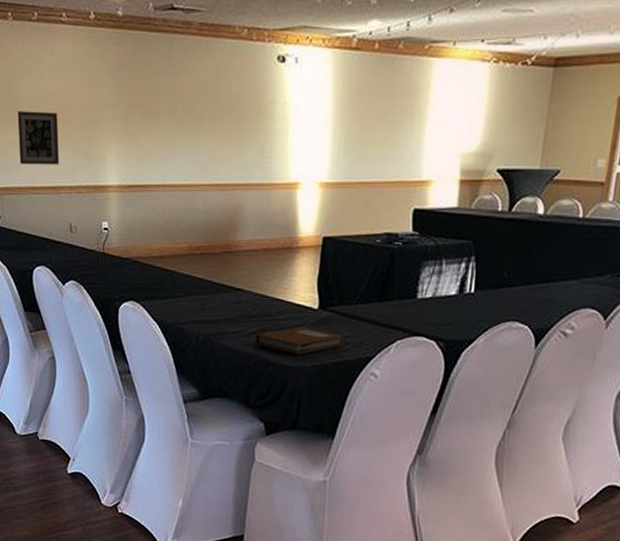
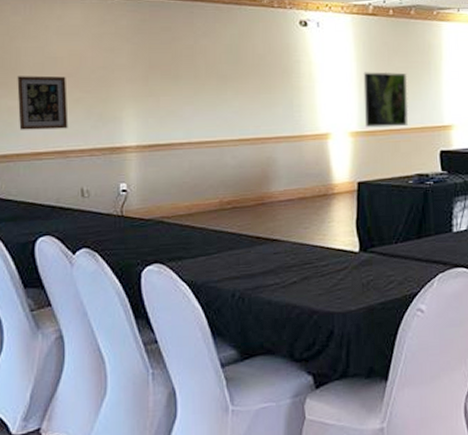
notebook: present [255,326,343,355] -> none [296,270,386,300]
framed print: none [336,116,387,180] -> present [363,72,409,128]

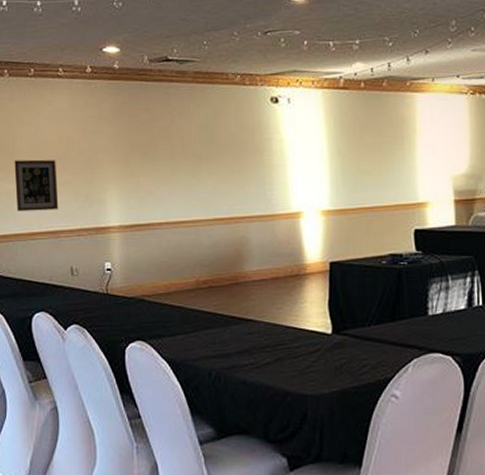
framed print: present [363,72,409,128] -> none [334,147,381,206]

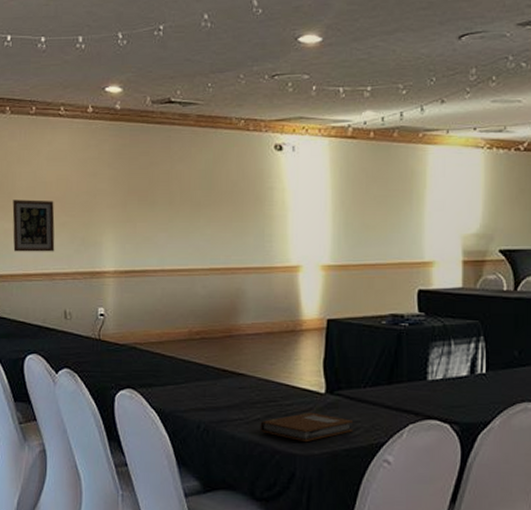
notebook: none [270,352,360,383] -> present [260,412,352,443]

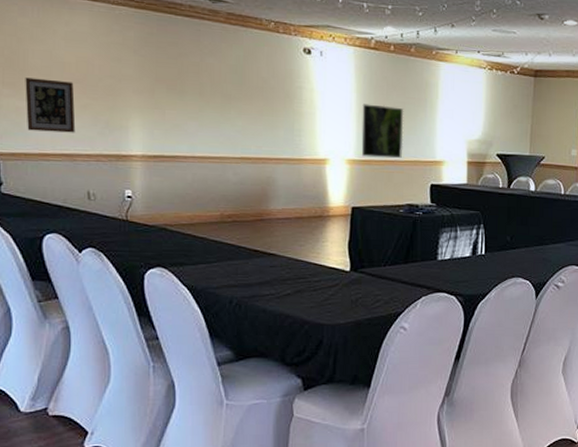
notebook: present [260,412,352,443] -> none [290,287,374,314]
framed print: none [337,200,386,262] -> present [361,104,404,159]

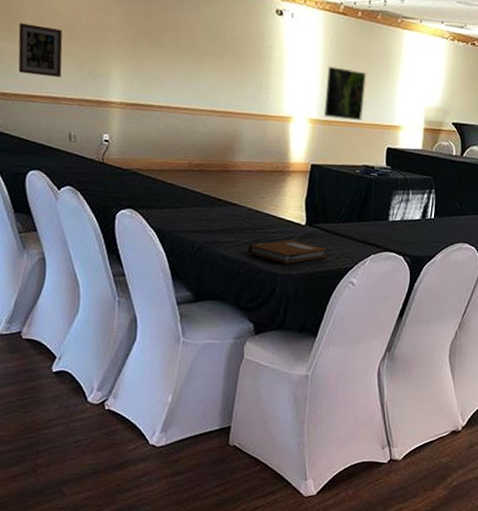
notebook: none [290,287,374,314] -> present [247,239,326,264]

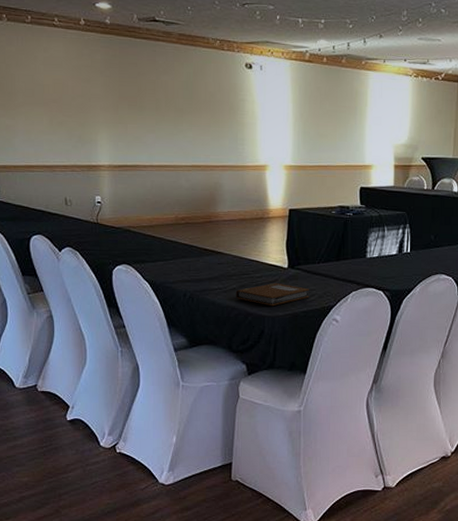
wall art: present [18,23,63,78] -> none [13,99,54,147]
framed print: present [323,66,367,121] -> none [297,113,336,164]

